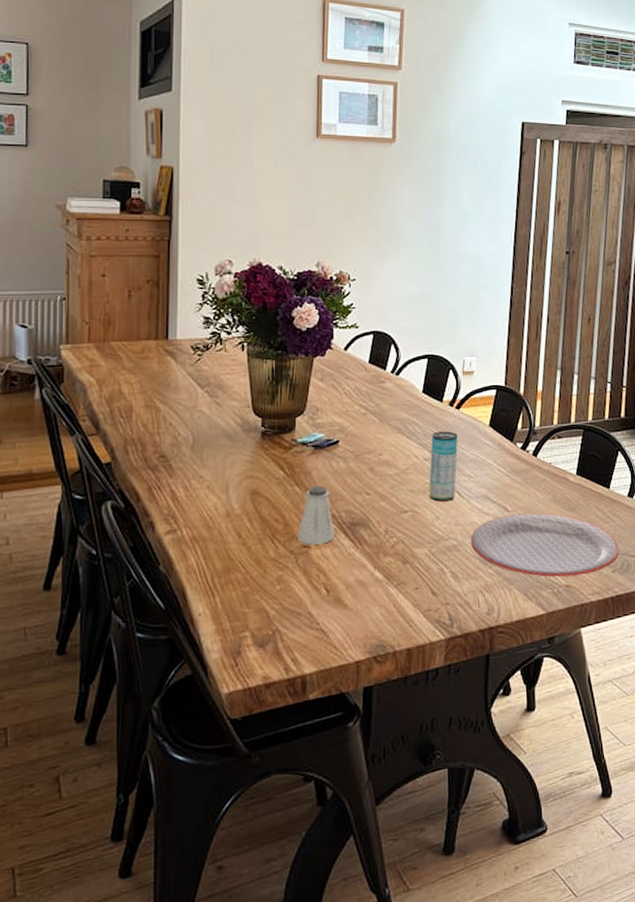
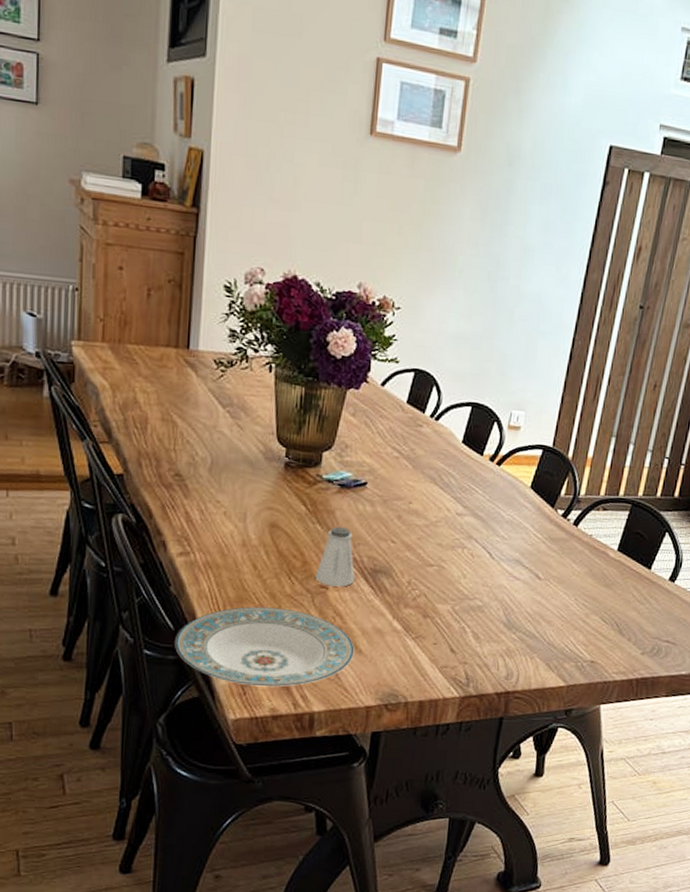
plate: none [166,573,340,656] -> present [175,606,355,687]
beverage can: present [429,431,458,502] -> none [458,486,495,561]
plate: present [470,512,620,578] -> none [496,582,653,653]

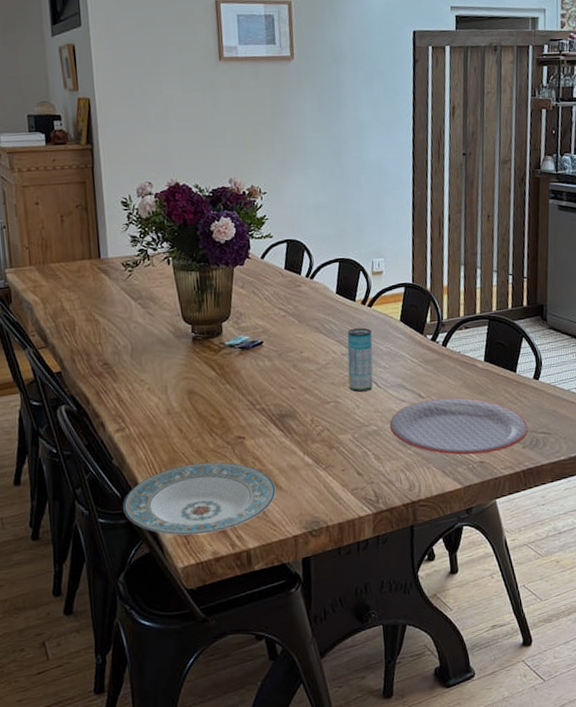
saltshaker: present [315,526,355,587] -> none [232,383,266,436]
beverage can: none [458,486,495,561] -> present [347,327,373,392]
plate: none [496,582,653,653] -> present [389,397,529,455]

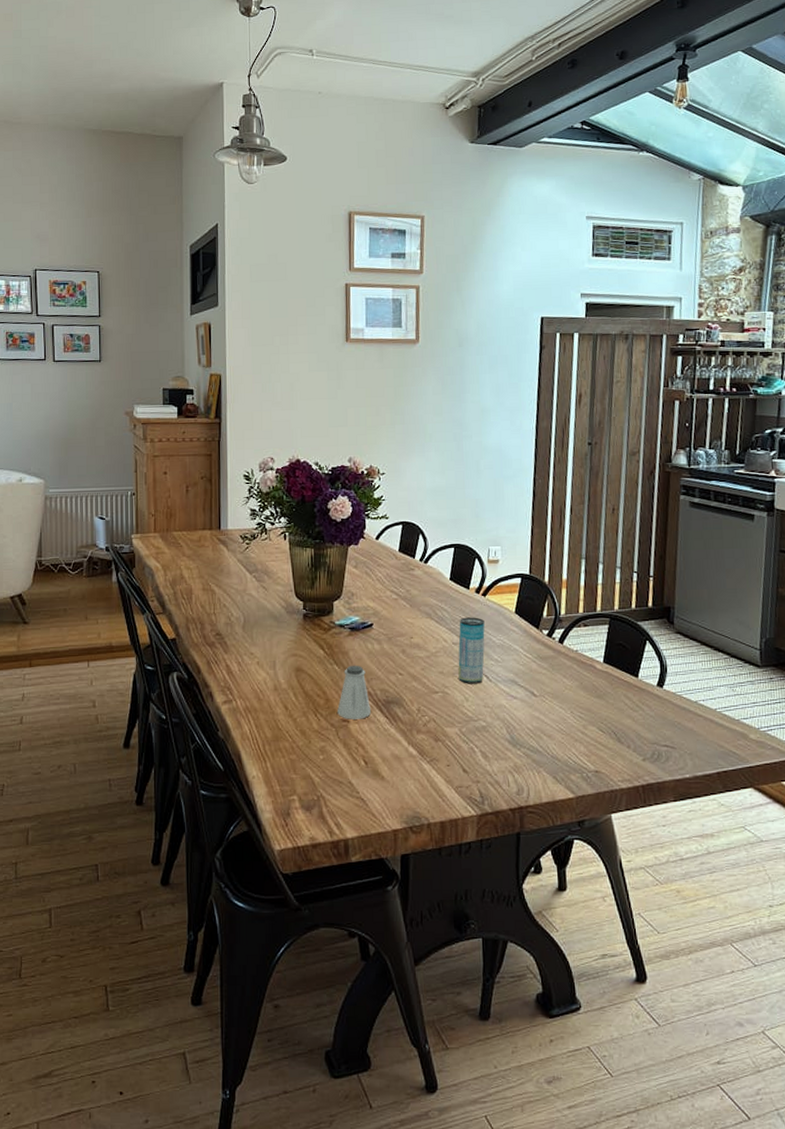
plate: present [123,462,276,535] -> none [225,743,378,818]
saltshaker: none [232,383,266,436] -> present [337,665,372,720]
plate: present [389,397,529,455] -> none [499,698,650,762]

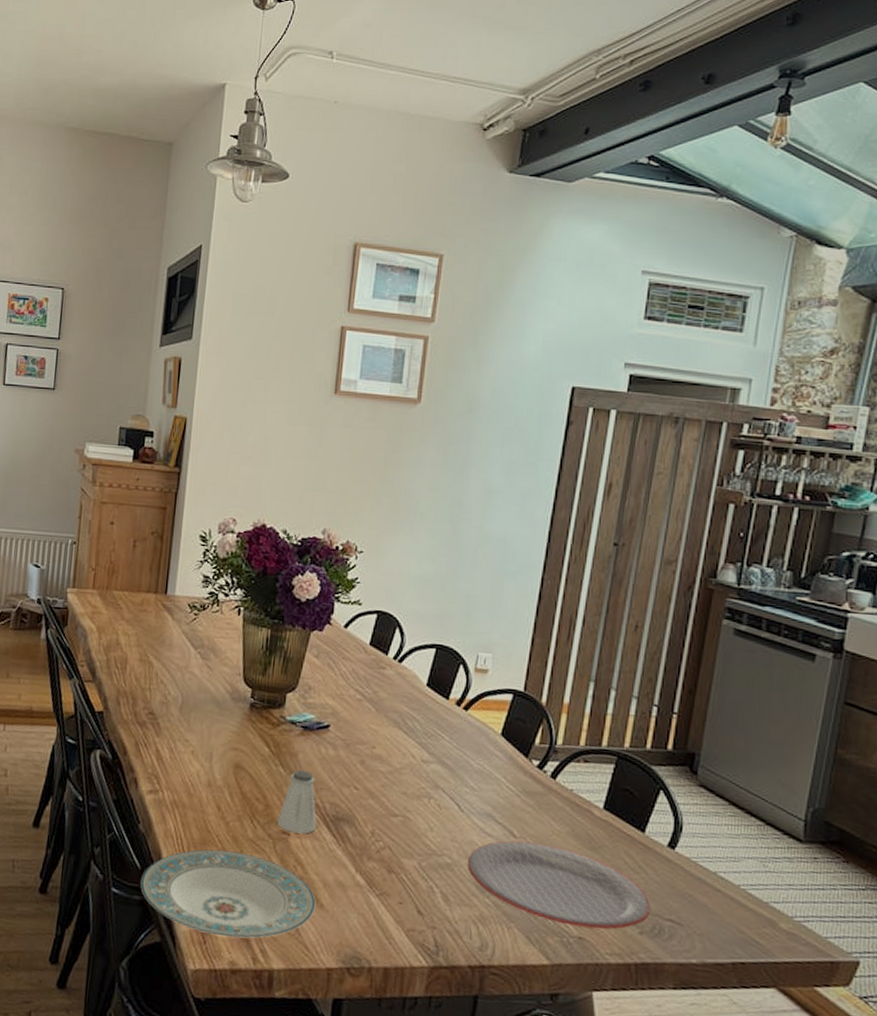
plate: none [225,743,378,818] -> present [140,849,316,939]
beverage can: present [458,617,485,684] -> none [424,732,463,813]
plate: none [499,698,650,762] -> present [467,840,651,930]

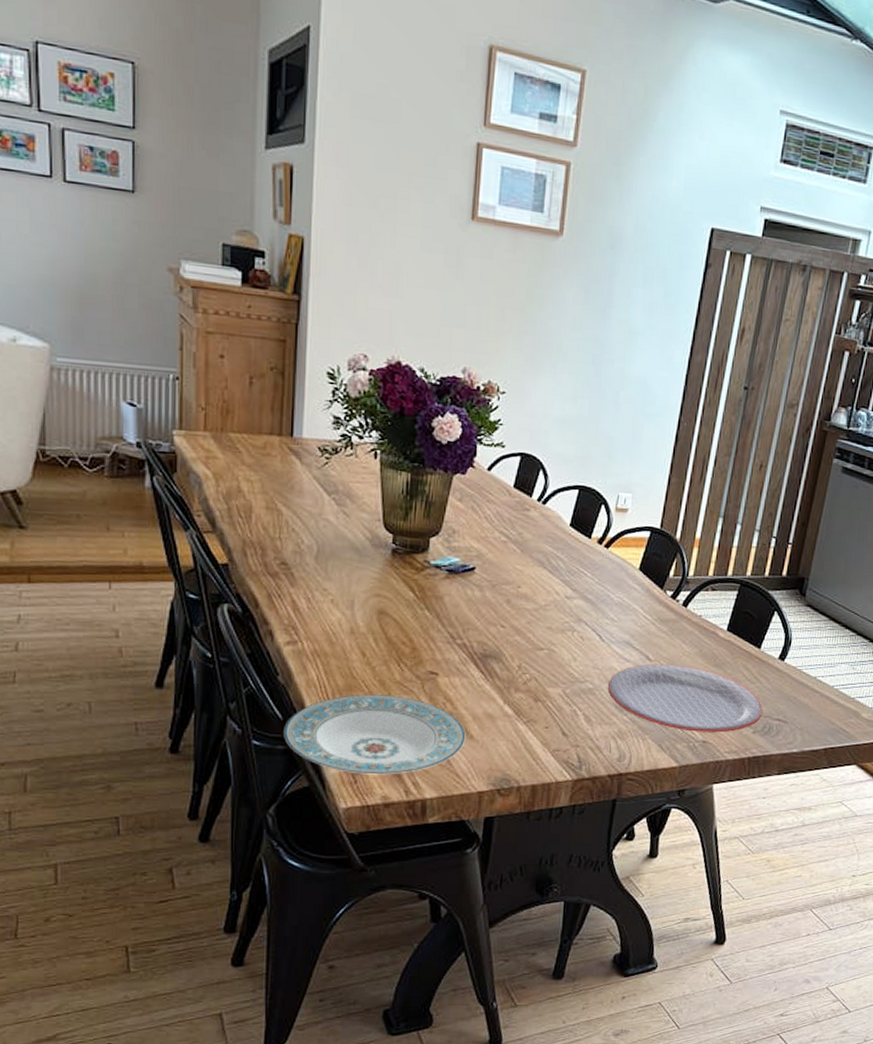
saltshaker: present [277,769,317,834] -> none [425,612,465,673]

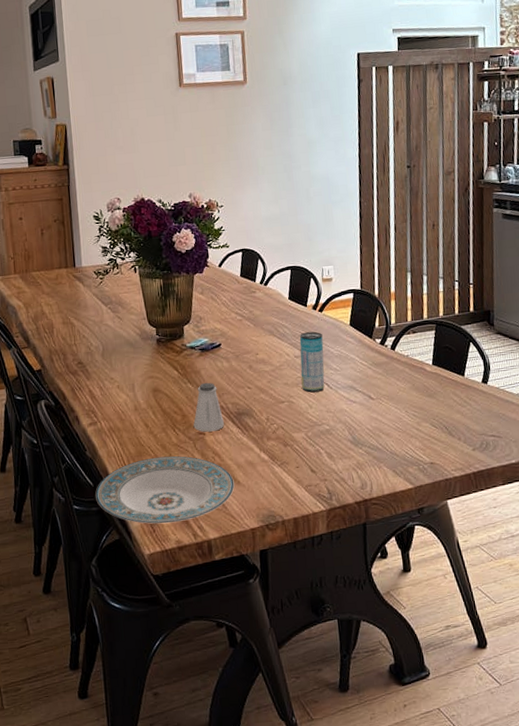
saltshaker: none [425,612,465,673] -> present [193,382,225,432]
beverage can: none [568,569,604,643] -> present [299,331,325,393]
plate: present [607,663,763,733] -> none [341,399,478,456]

